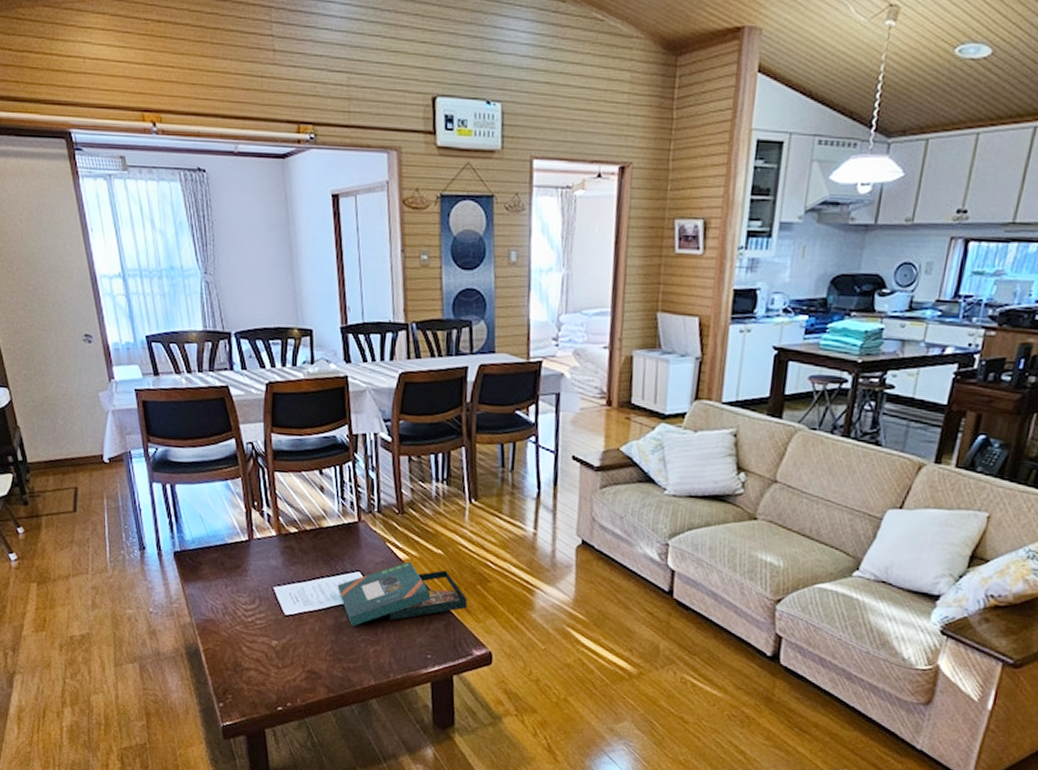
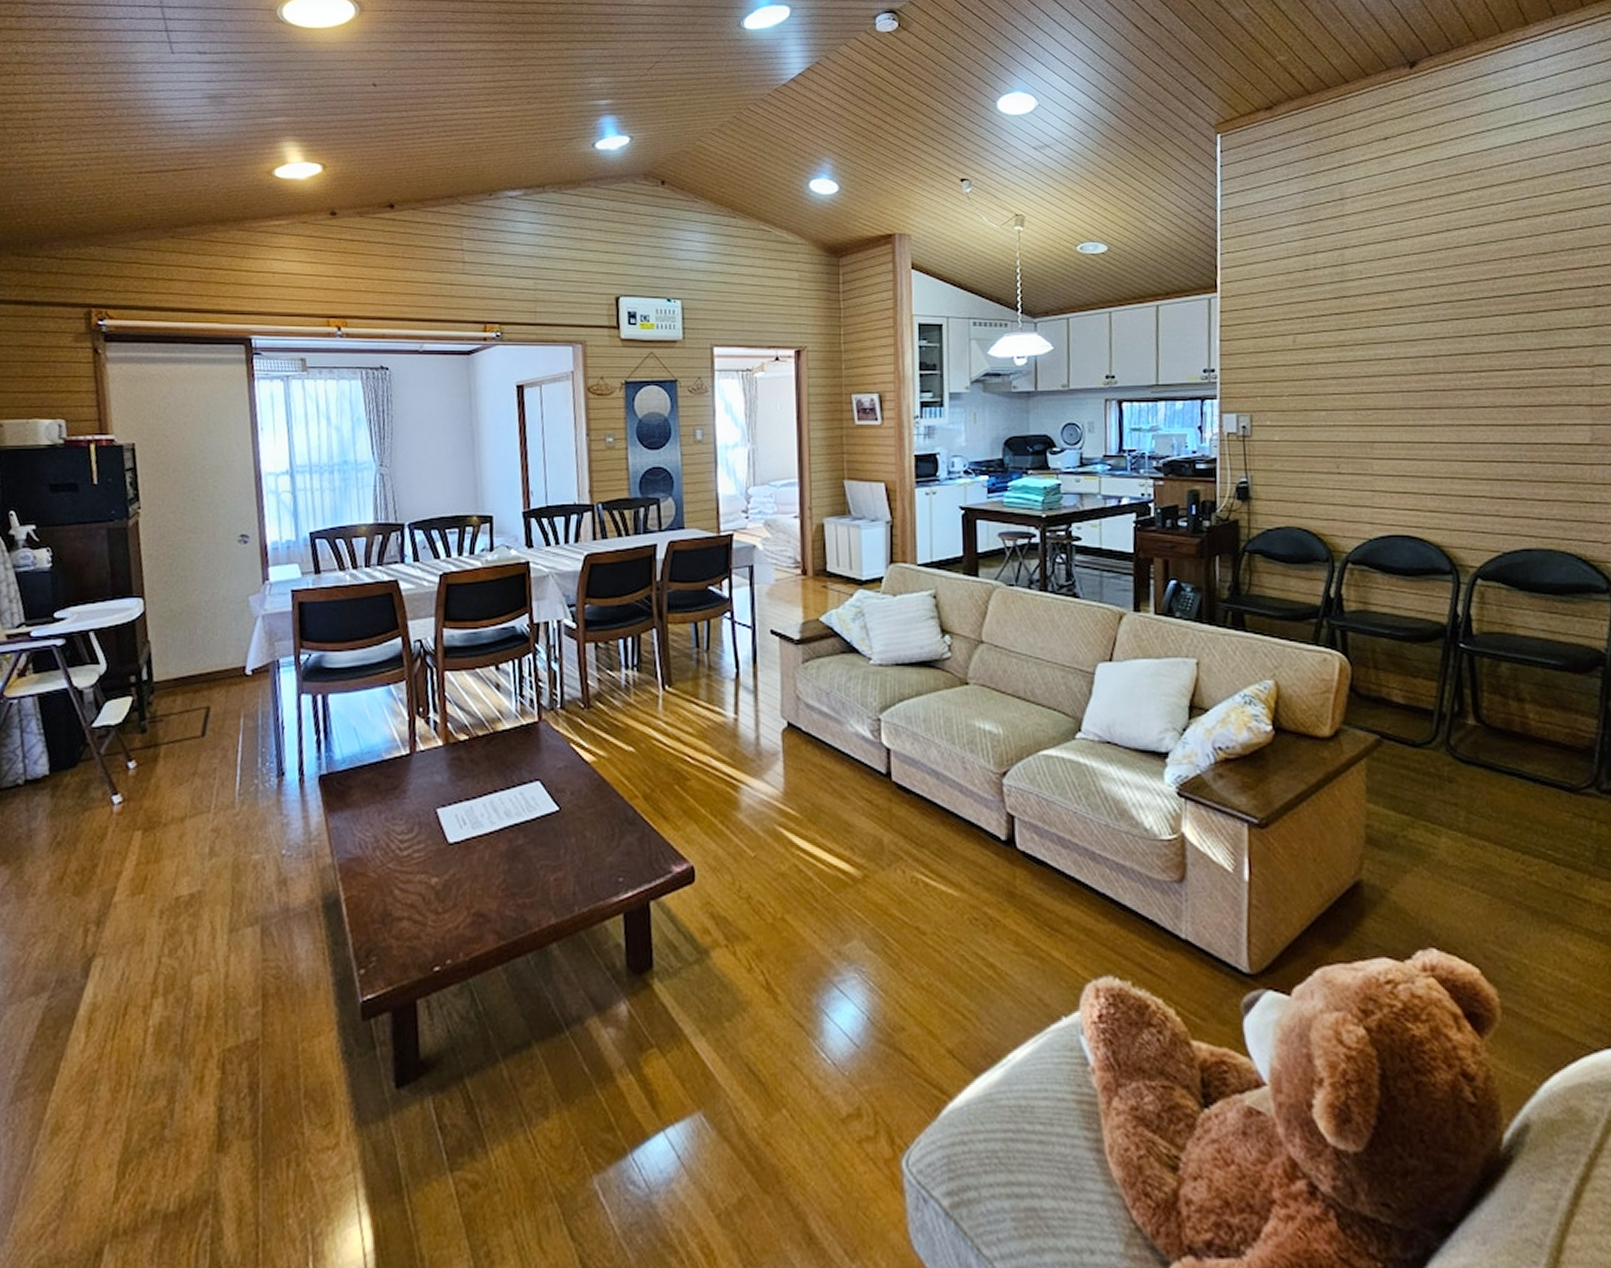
board game: present [337,561,468,627] -> none [513,763,664,850]

